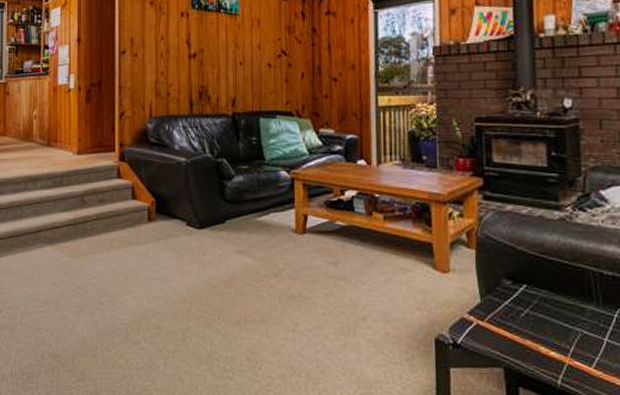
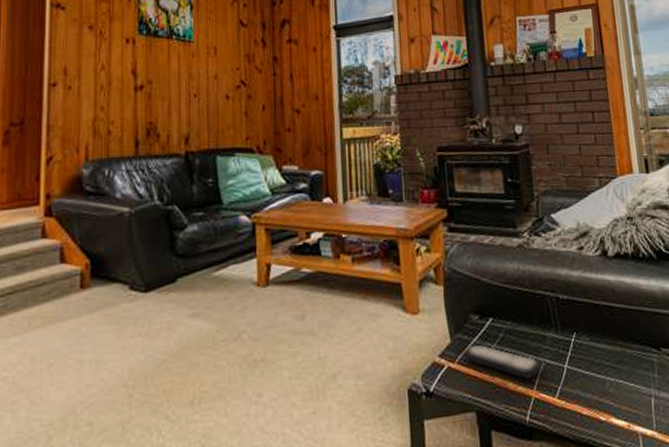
remote control: none [494,307,579,347] -> present [464,344,543,381]

